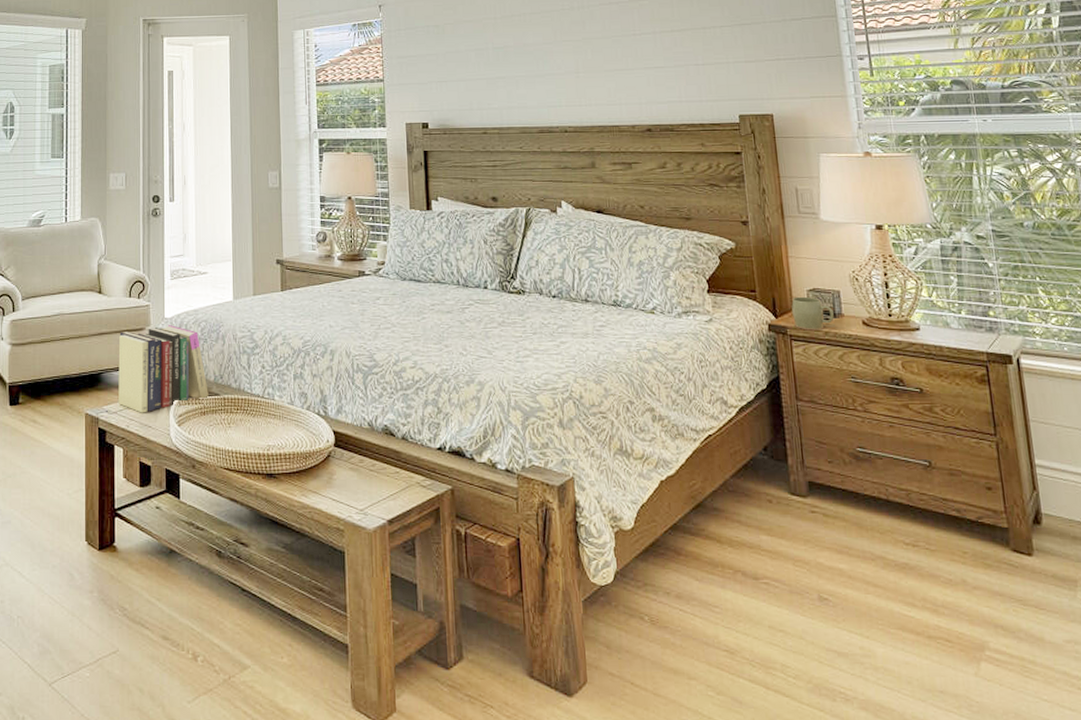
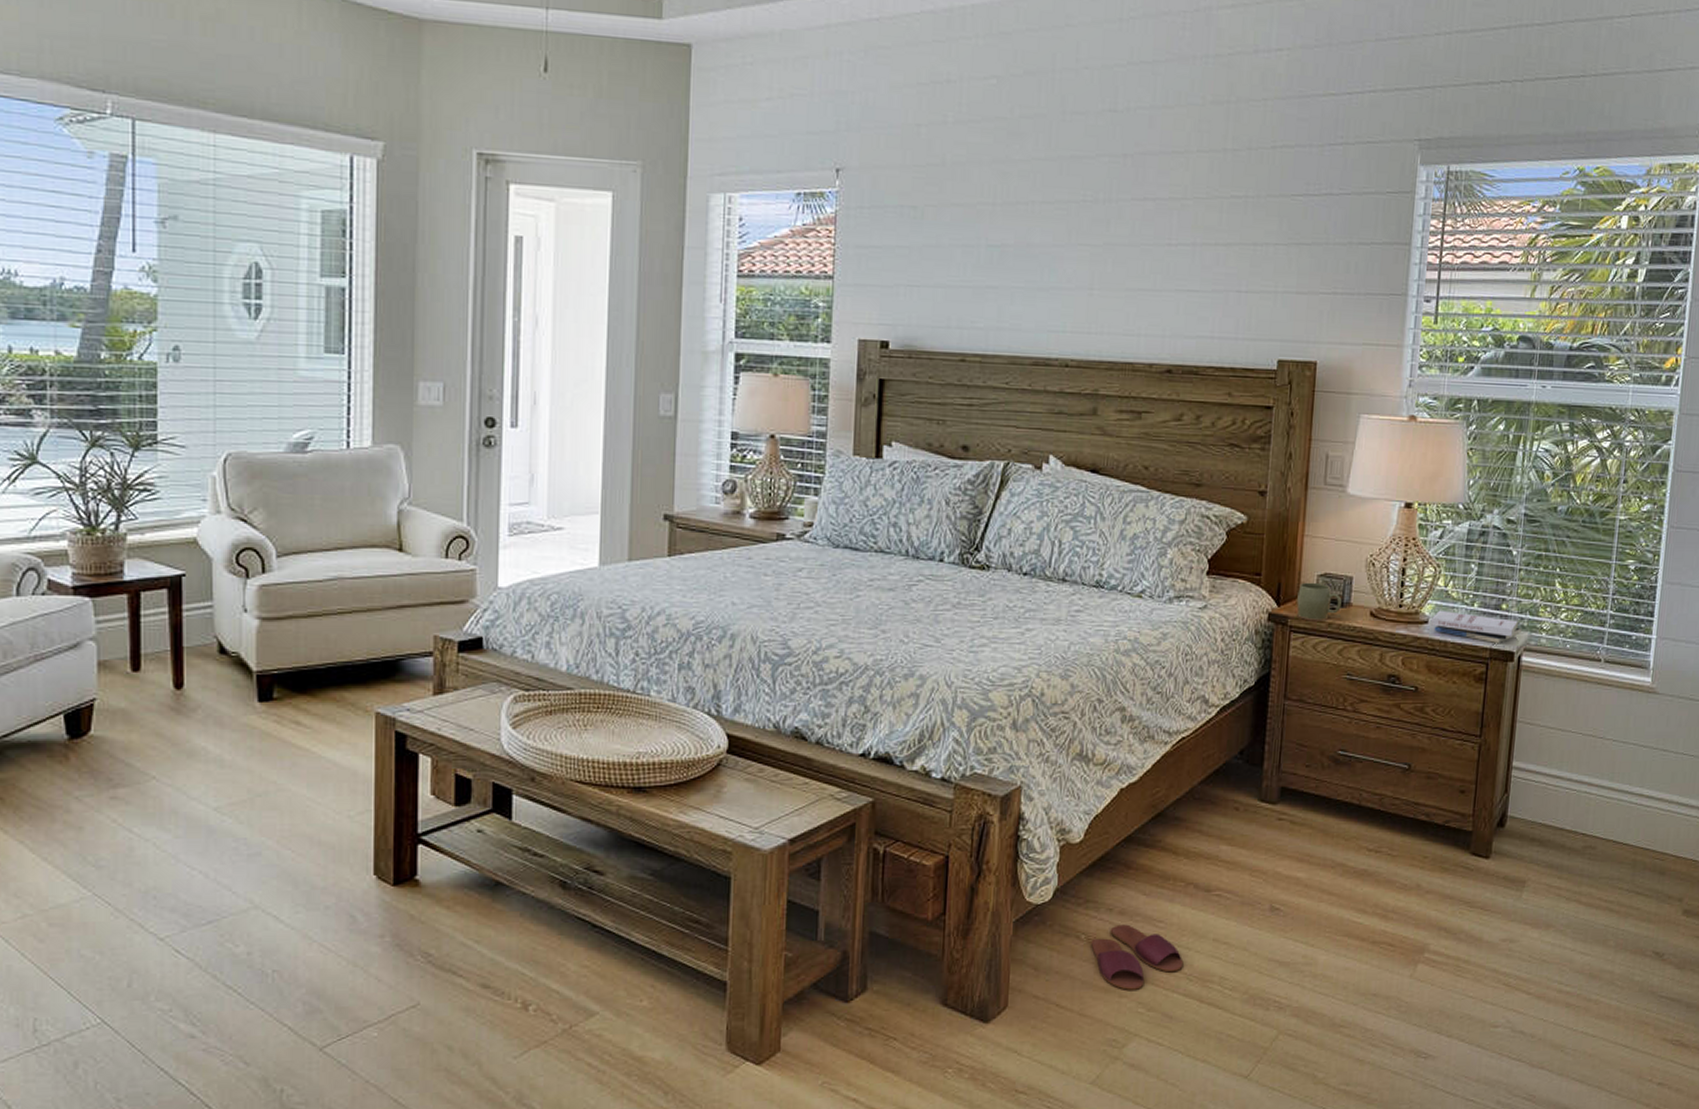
books: present [118,324,208,413] -> none [426,595,558,712]
slippers: none [655,608,744,673] -> present [1091,924,1184,990]
books: none [922,318,1014,347] -> present [1431,610,1521,643]

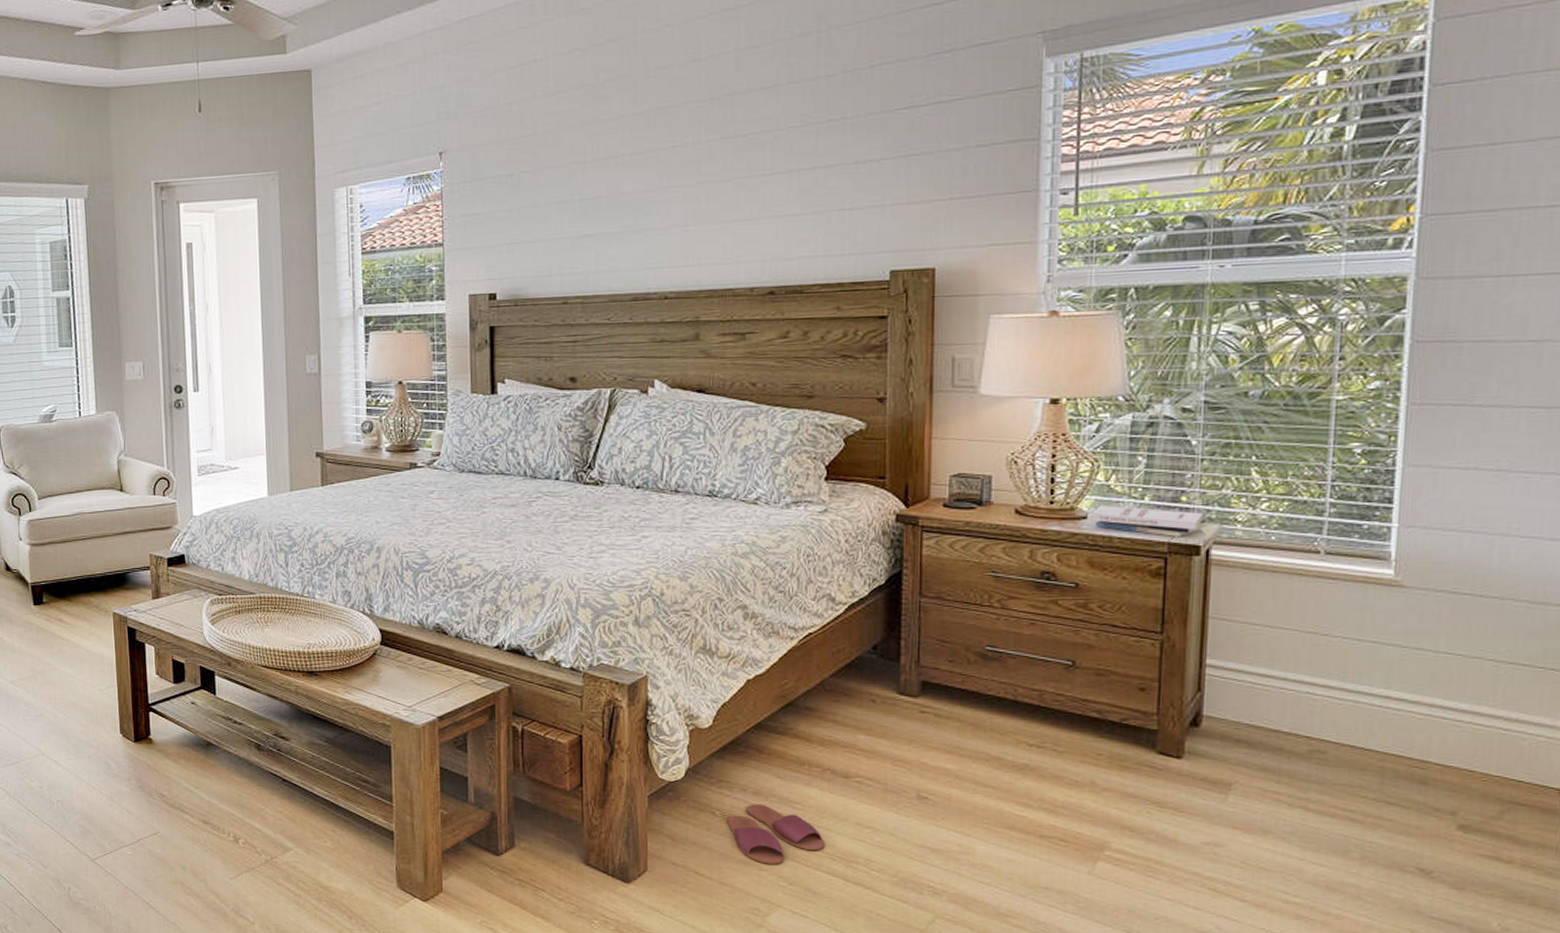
mug: present [1296,582,1342,621] -> none [928,482,980,521]

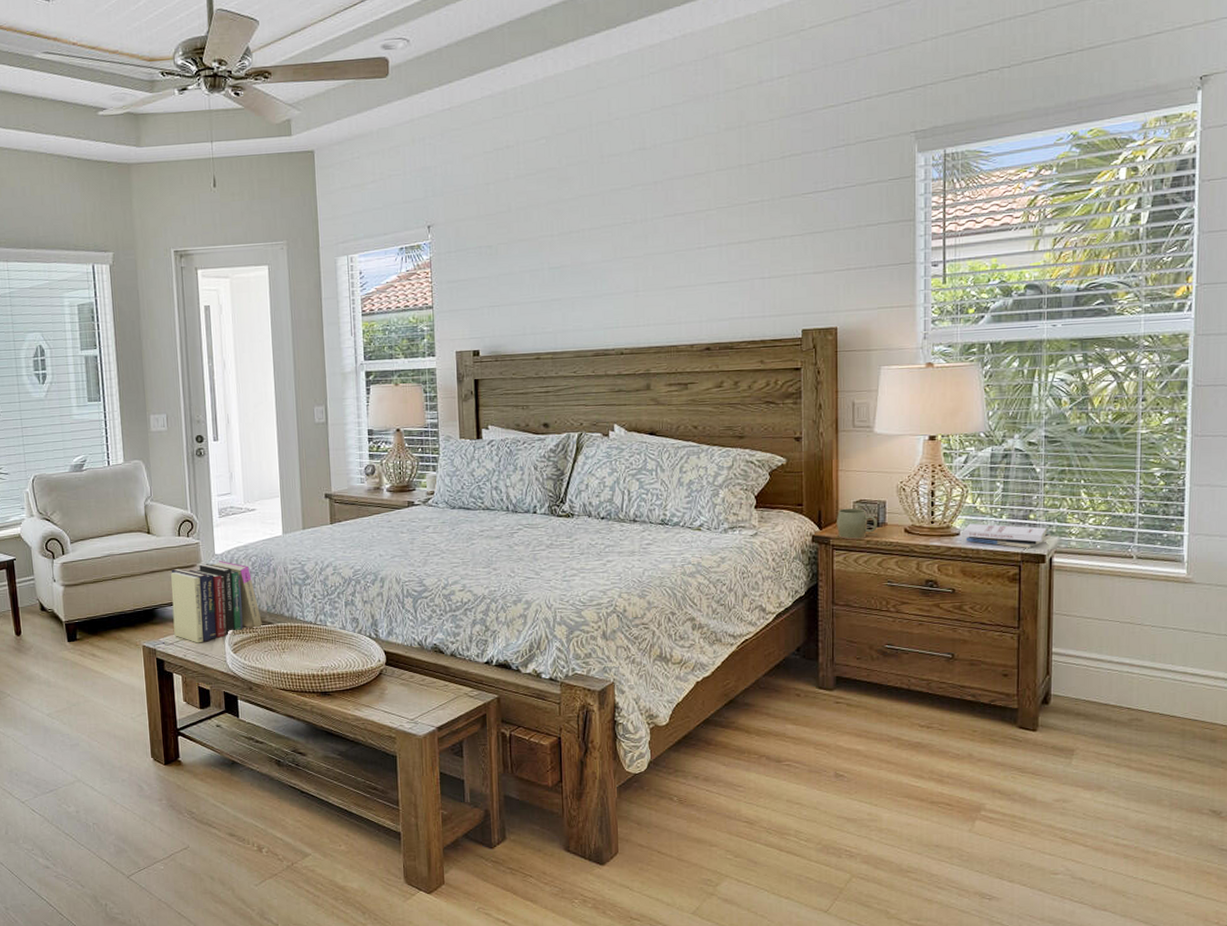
books: none [145,522,243,612] -> present [171,560,262,643]
slippers: present [727,804,825,865] -> none [683,789,763,841]
mug: none [928,482,980,521] -> present [837,508,877,540]

